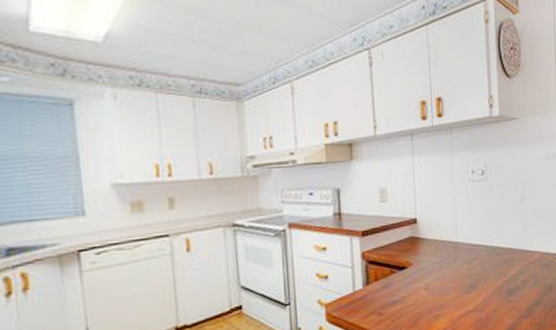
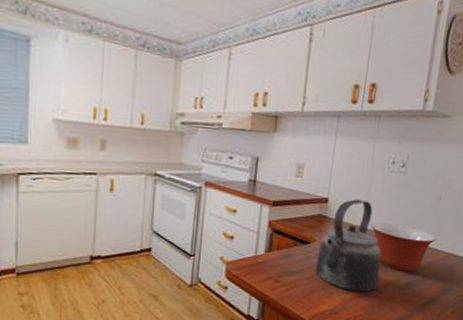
kettle: none [416,214,482,310] -> present [315,199,381,292]
mixing bowl: none [463,232,528,280] -> present [370,222,437,272]

